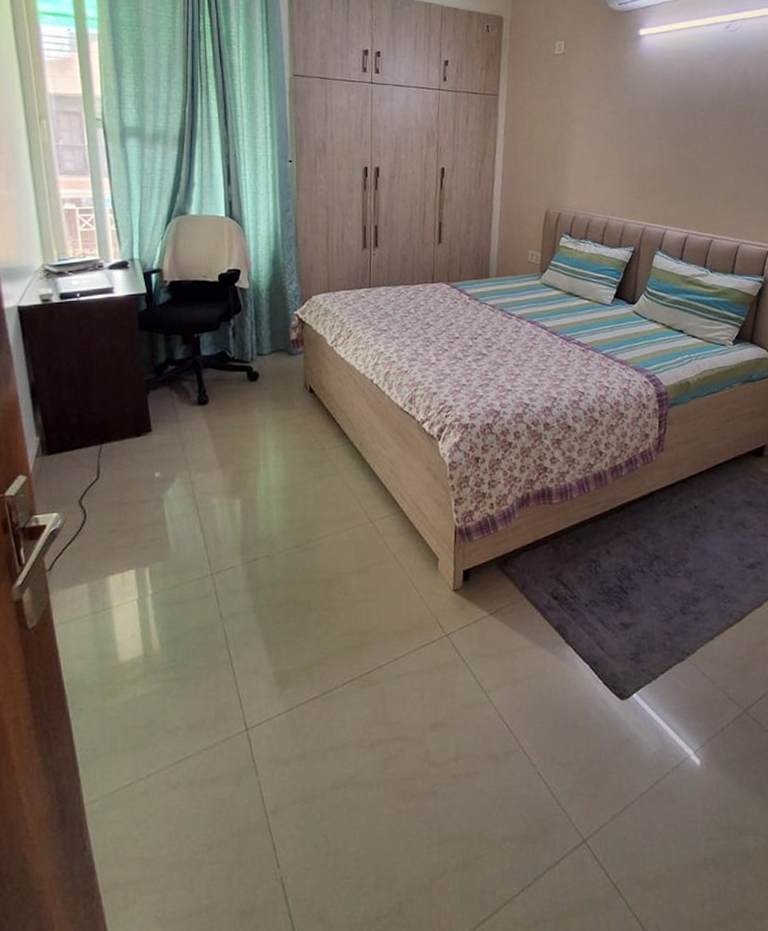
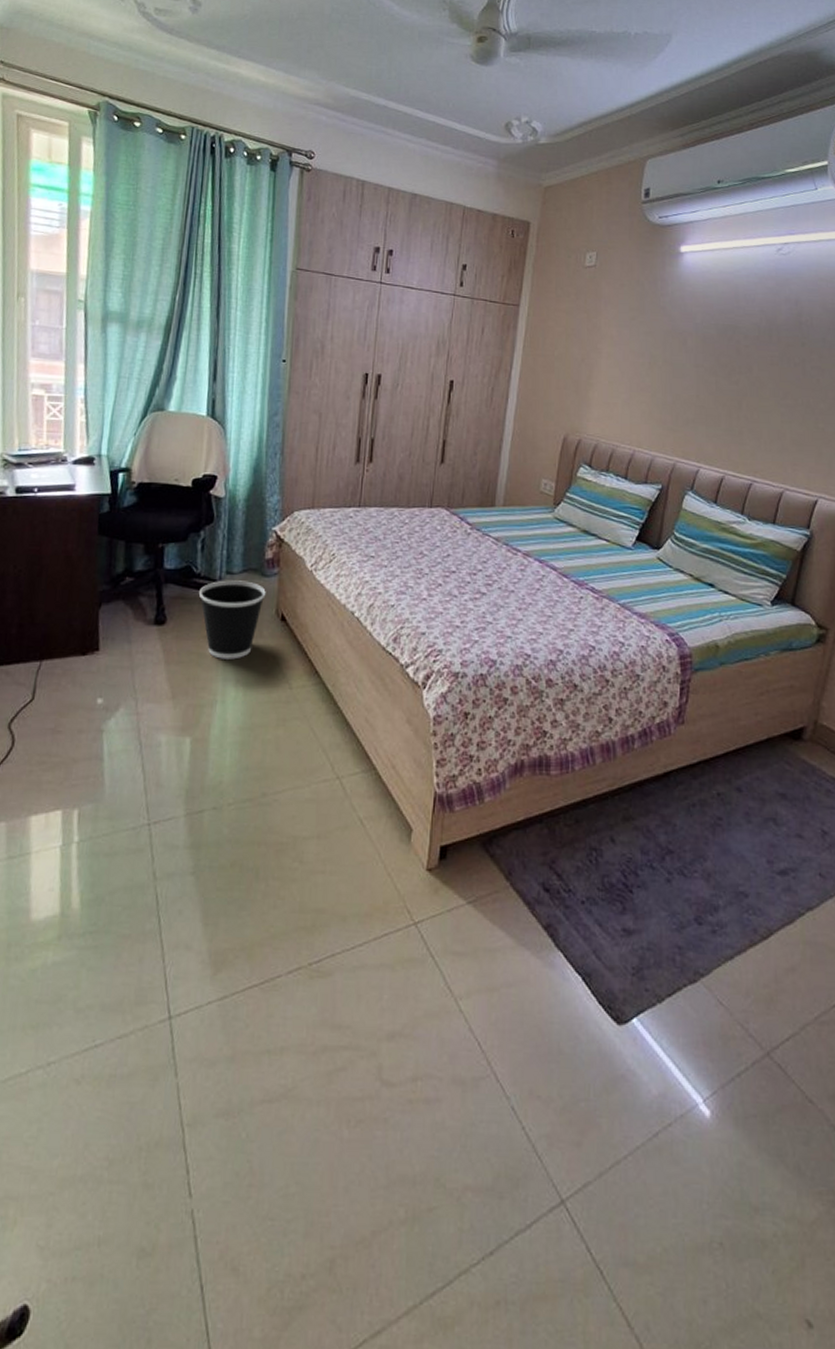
wastebasket: none [234,360,294,430] -> present [198,580,266,660]

